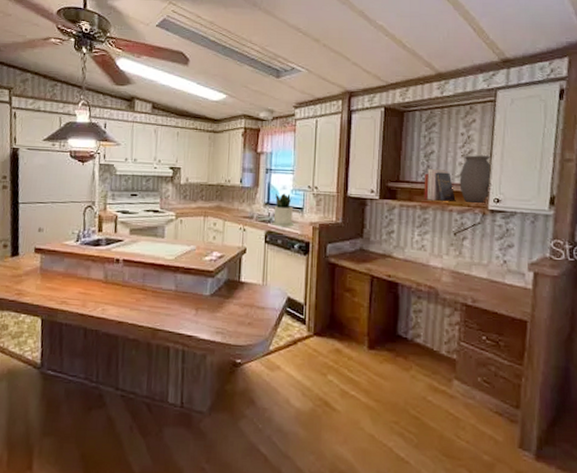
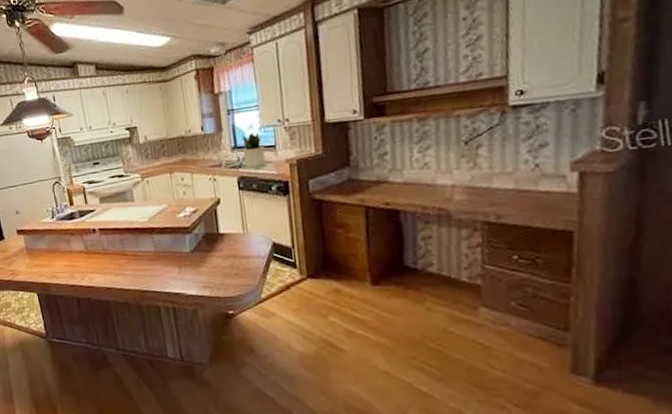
books: present [424,169,456,201] -> none [419,68,463,110]
decorative vase: present [459,155,492,204] -> none [466,38,511,103]

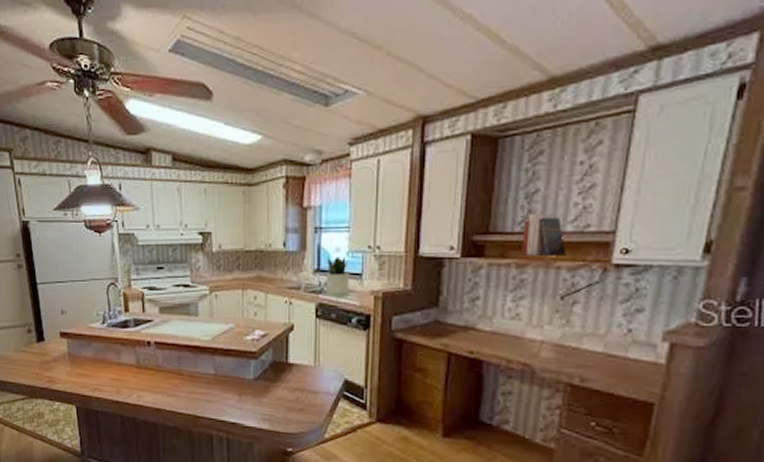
books: none [419,68,463,110] -> present [521,214,566,256]

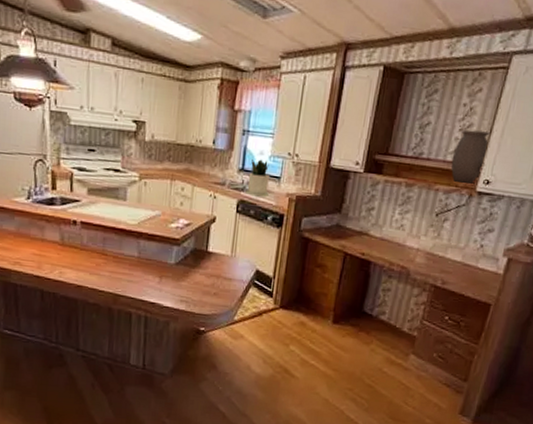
books: present [521,214,566,256] -> none [411,143,445,180]
decorative vase: none [573,191,622,257] -> present [451,130,490,185]

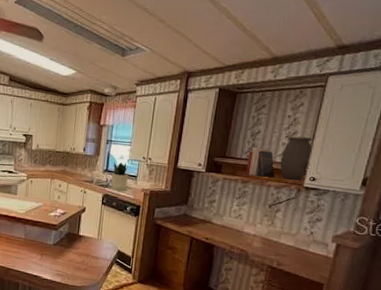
books: none [411,143,445,180] -> present [246,147,275,178]

